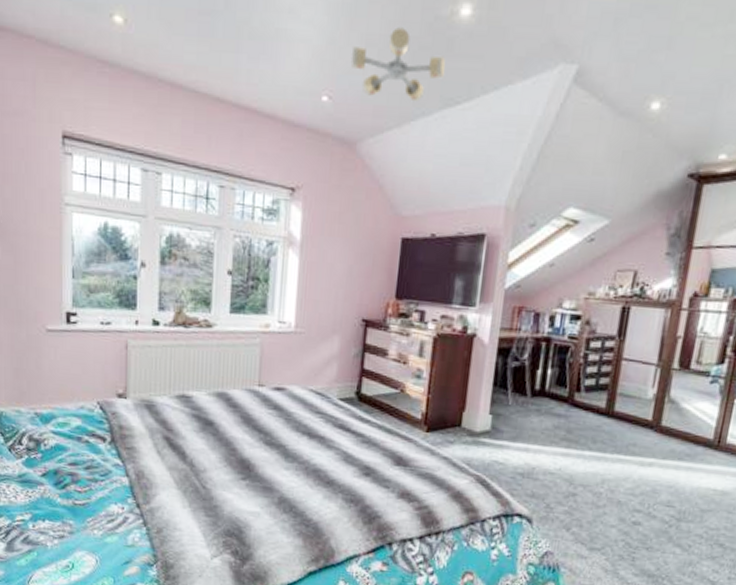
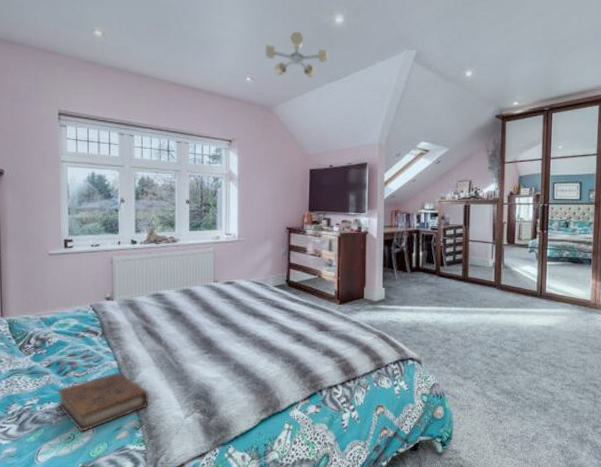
book: none [54,490,168,563] -> present [57,371,150,433]

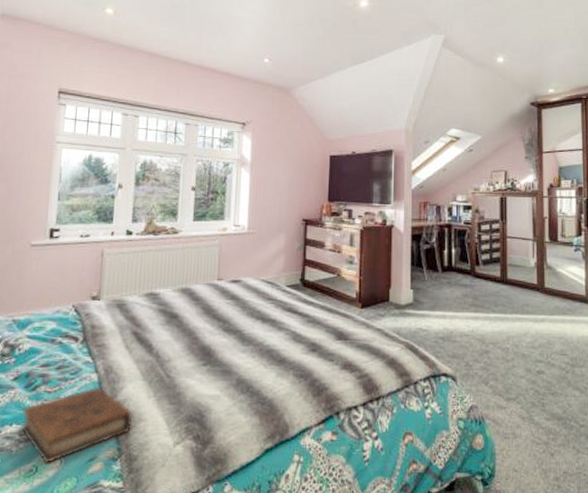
ceiling light: present [265,31,329,79] -> none [285,14,353,61]

